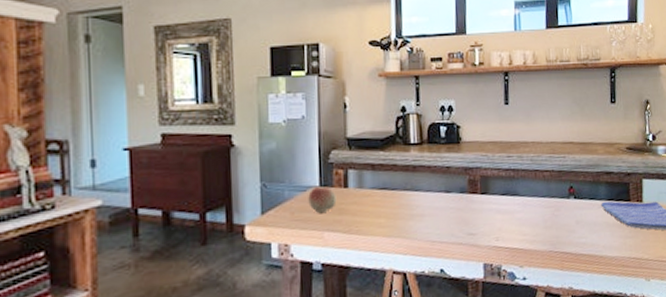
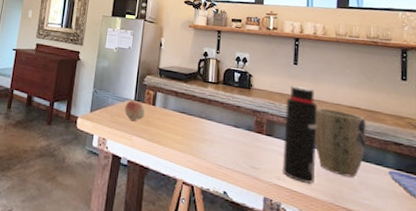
water bottle: none [499,129,534,238] -> present [282,85,318,185]
plant pot: none [530,149,580,220] -> present [315,107,366,178]

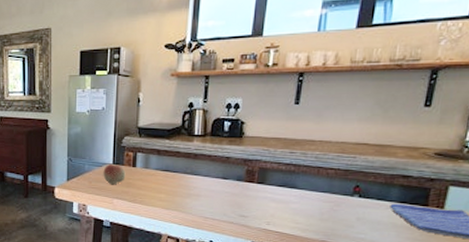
water bottle: present [282,85,318,185] -> none [273,127,319,226]
plant pot: present [315,107,366,178] -> none [311,148,373,215]

